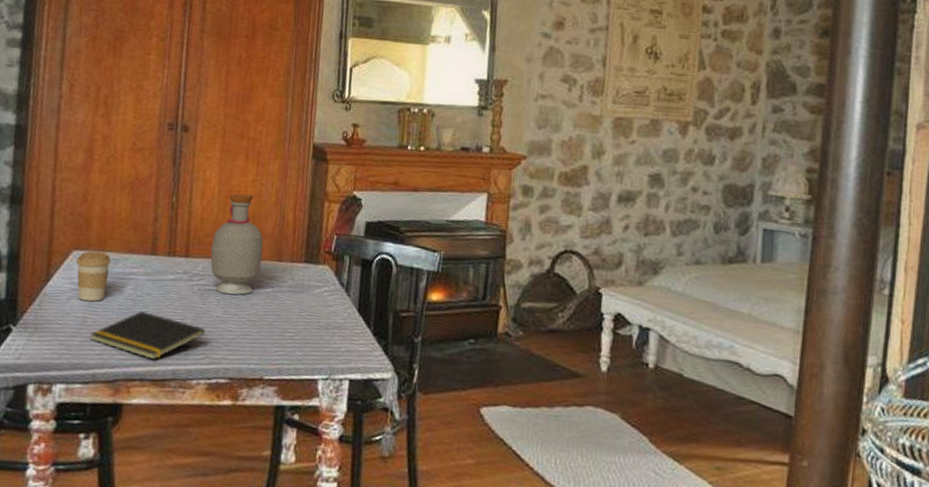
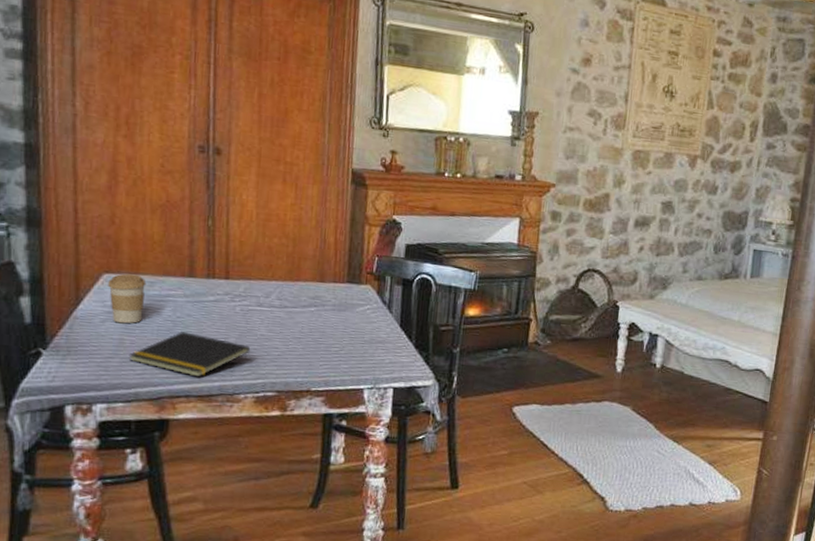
bottle: present [210,193,264,295] -> none [251,217,305,314]

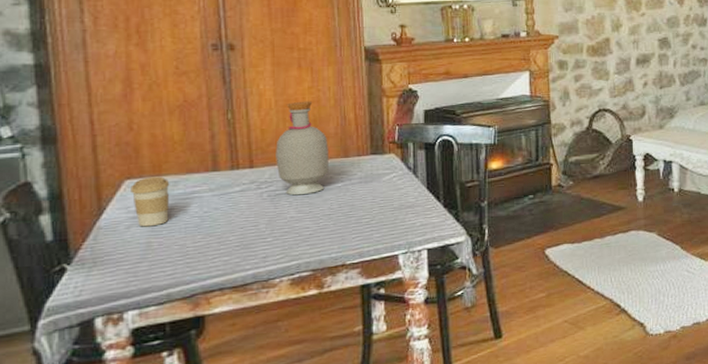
notepad: present [129,332,251,377] -> none [157,225,282,269]
bottle: none [251,217,305,314] -> present [276,101,329,196]

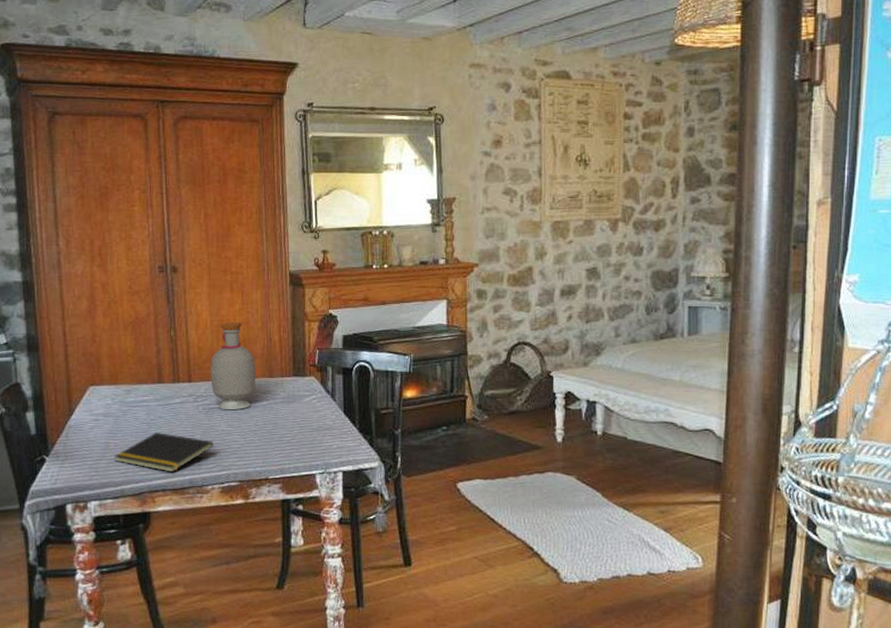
coffee cup: present [131,176,170,227] -> none [94,385,124,429]
notepad: none [157,225,282,269] -> present [114,432,214,473]

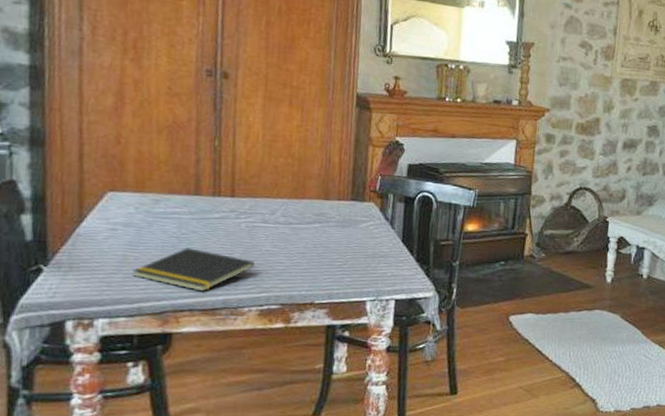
bottle: present [210,322,256,410] -> none [257,138,310,230]

